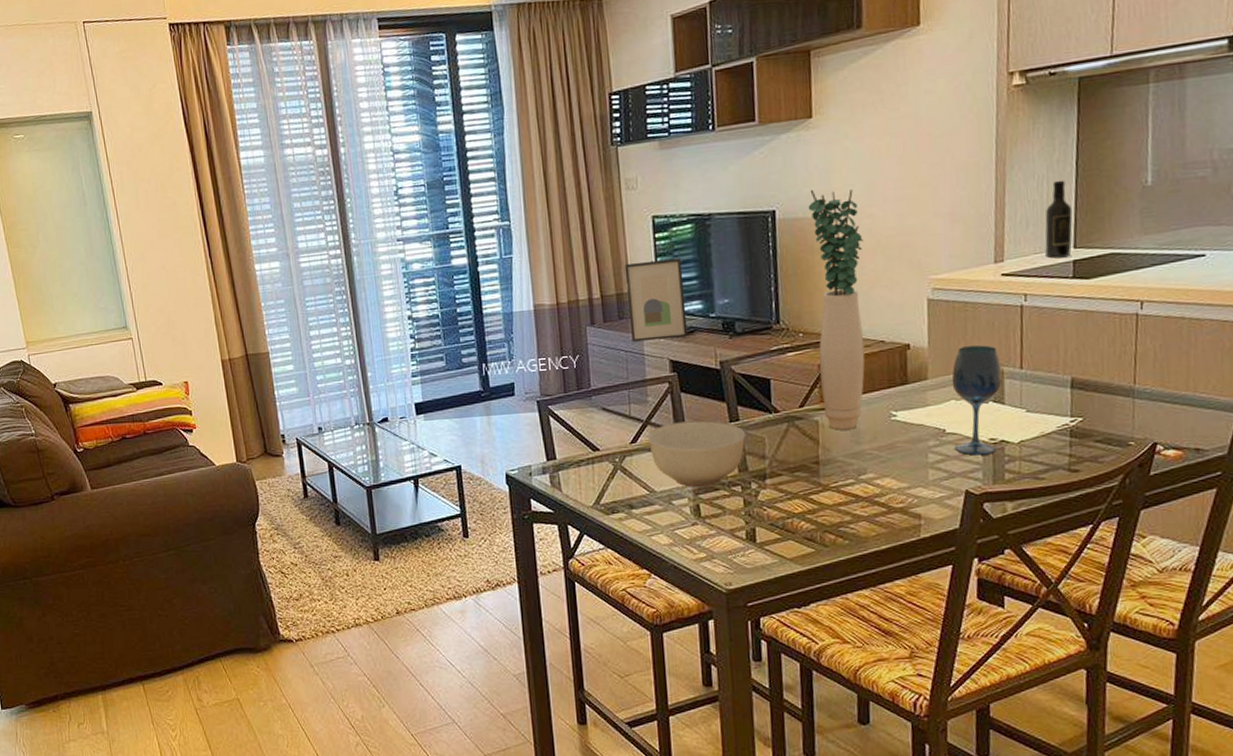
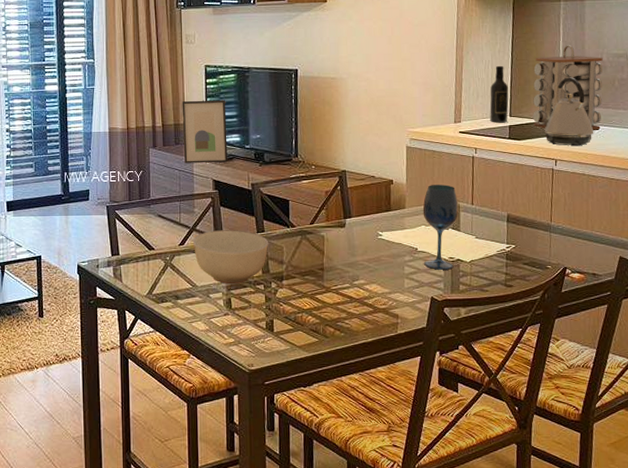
vase: present [808,189,866,430] -> none [322,56,361,244]
spice rack: none [1108,141,1214,261] -> present [533,44,604,130]
kettle: none [1124,187,1199,281] -> present [544,77,594,145]

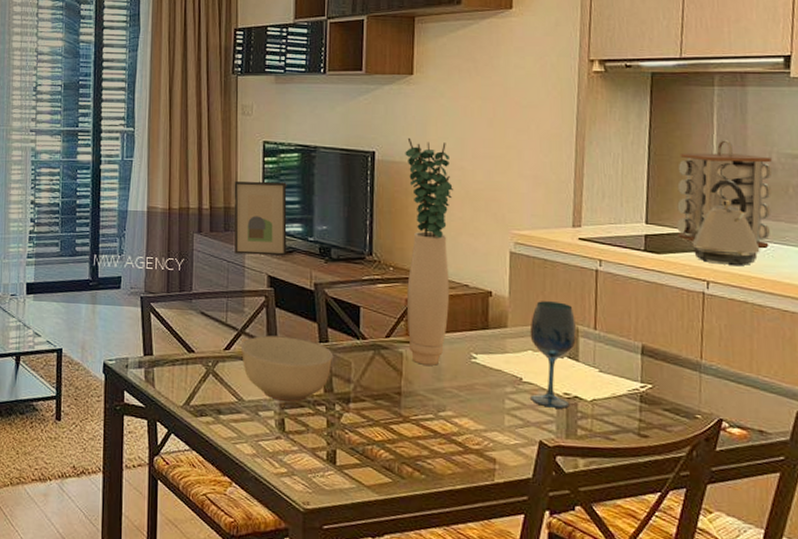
vase: none [322,56,361,244] -> present [405,137,453,366]
wine bottle: present [490,65,509,123] -> none [619,160,645,231]

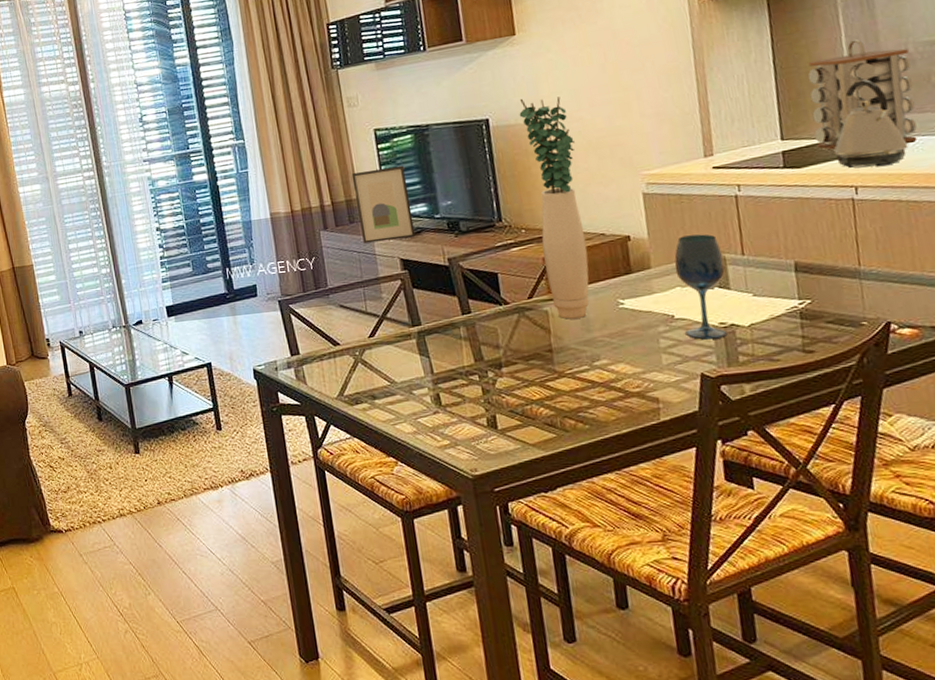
bowl: present [241,335,334,402] -> none [385,313,479,377]

